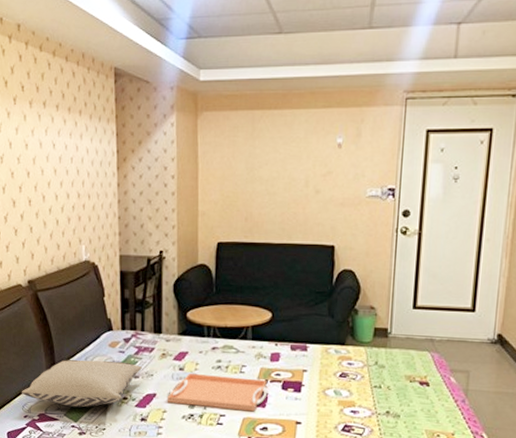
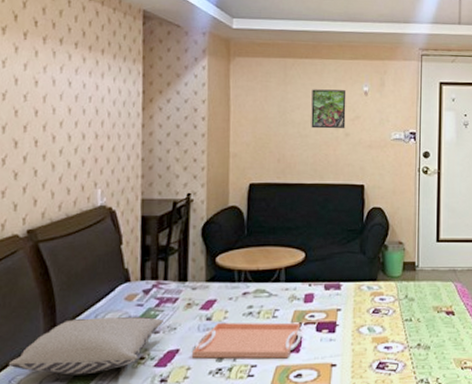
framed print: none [279,143,318,186] -> present [311,89,346,129]

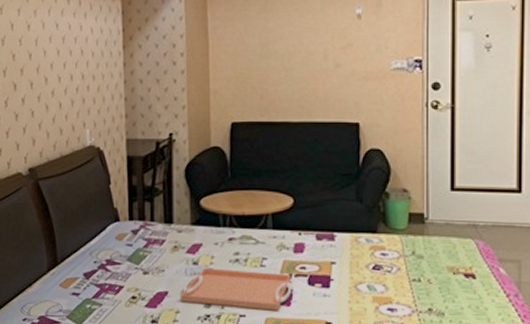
pillow: present [8,316,163,375] -> none [20,254,152,309]
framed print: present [311,89,346,129] -> none [296,14,336,60]

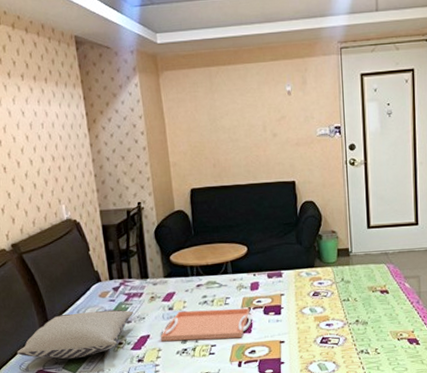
pillow: none [20,254,152,309] -> present [16,309,134,360]

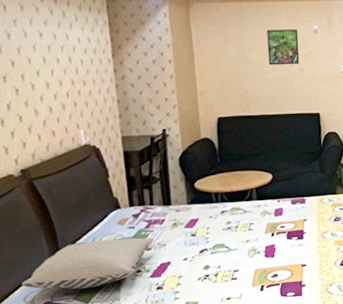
serving tray: present [160,308,252,341] -> none [181,233,275,268]
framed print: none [238,92,273,132] -> present [267,29,300,66]

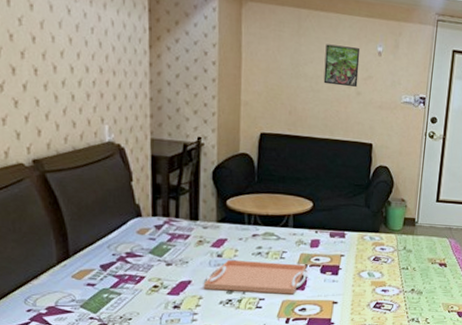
pillow: present [21,236,154,290] -> none [23,247,176,298]
serving tray: none [181,233,275,268] -> present [203,260,307,295]

